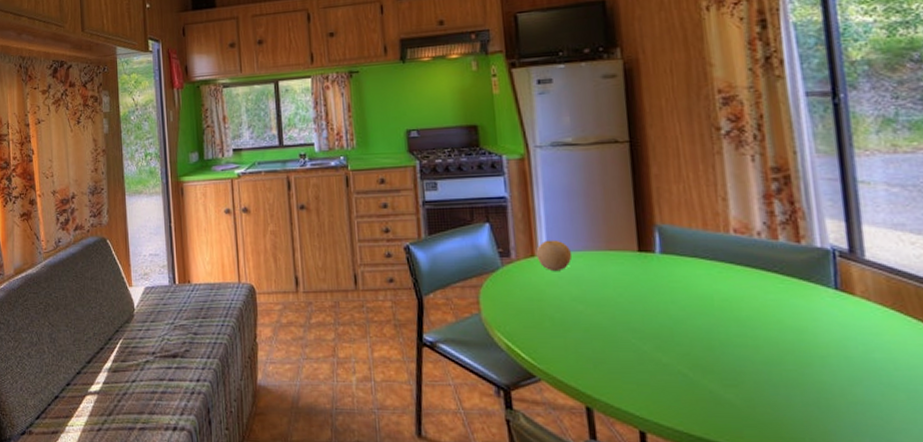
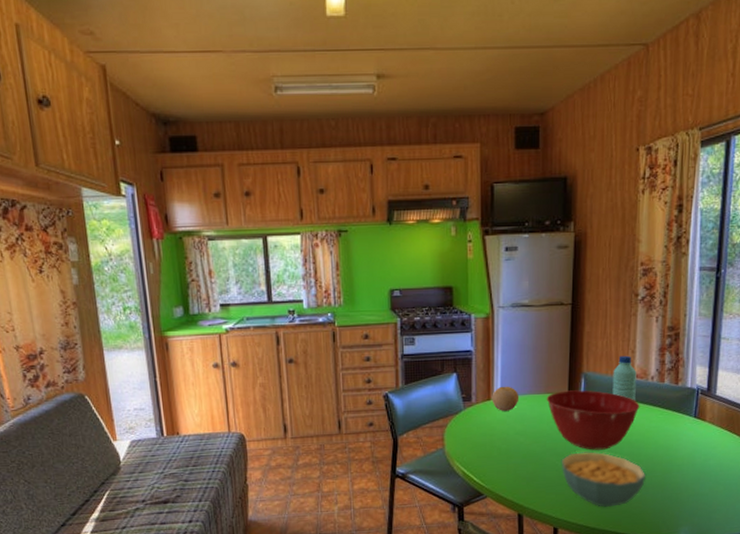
mixing bowl: none [608,247,746,328] -> present [546,390,640,450]
cereal bowl: none [639,329,773,409] -> present [561,452,646,507]
water bottle: none [698,204,738,264] -> present [612,355,637,401]

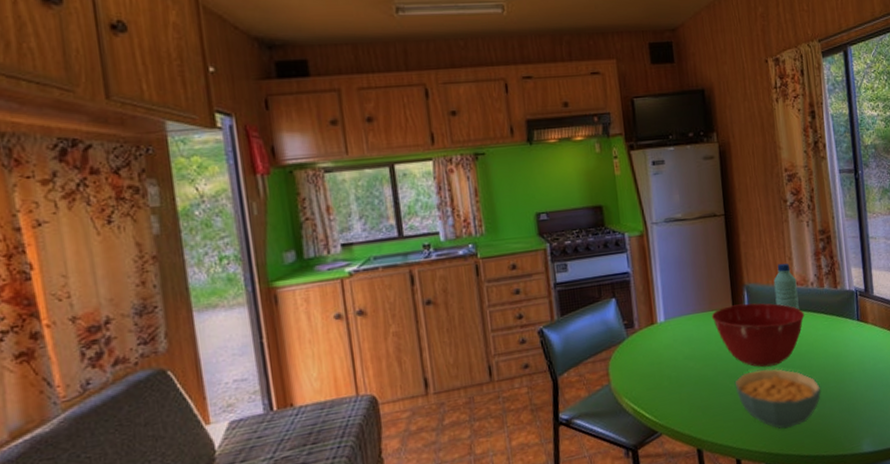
fruit: present [492,386,519,412] -> none [655,307,684,336]

